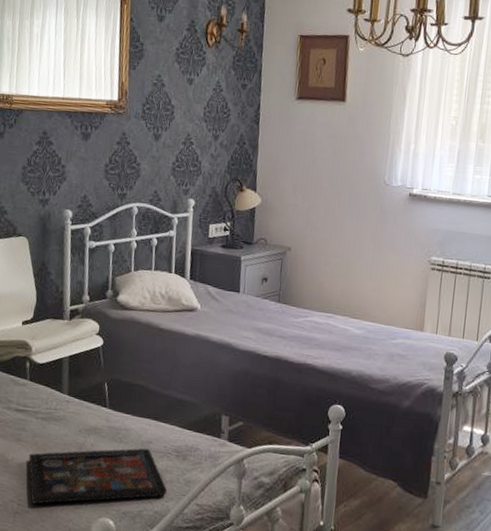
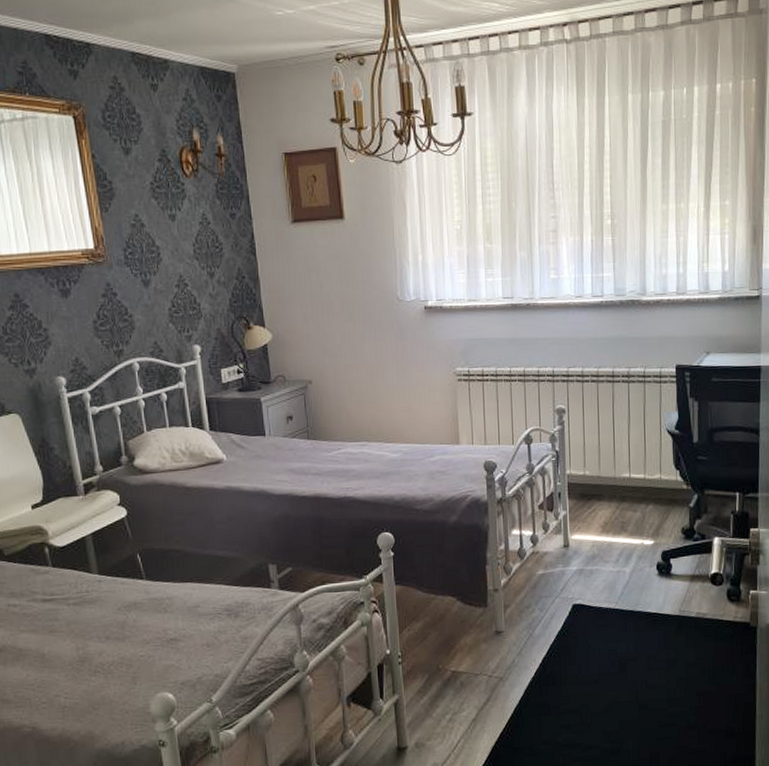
decorative tray: present [28,448,168,504] -> none [67,613,225,694]

